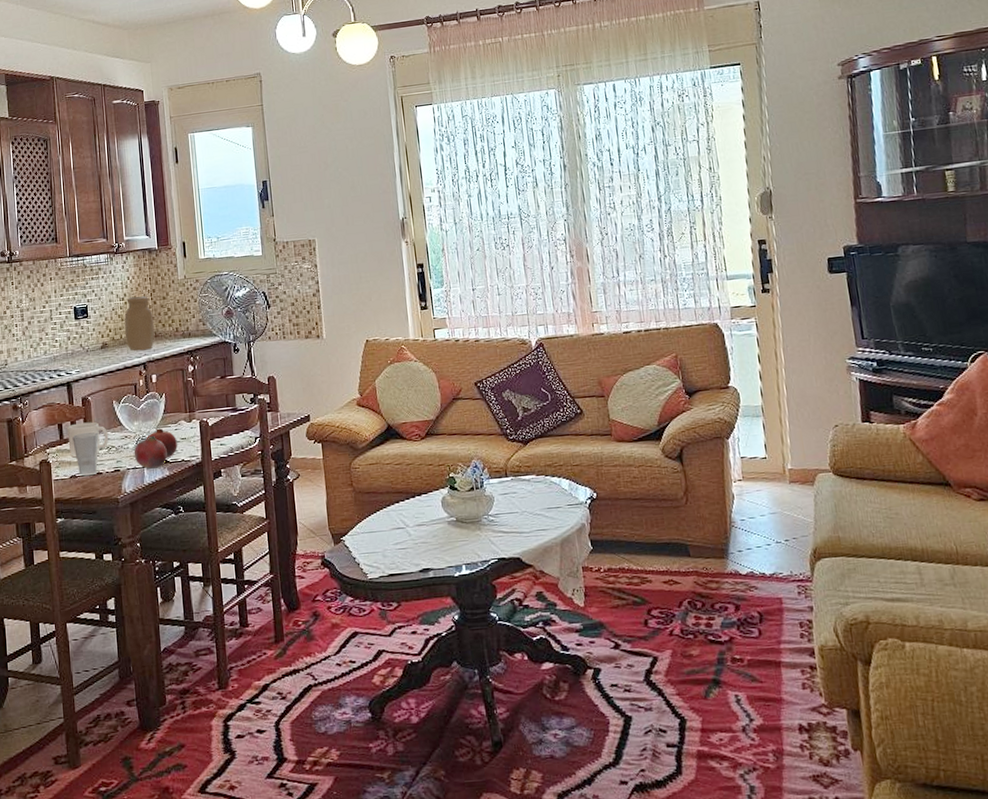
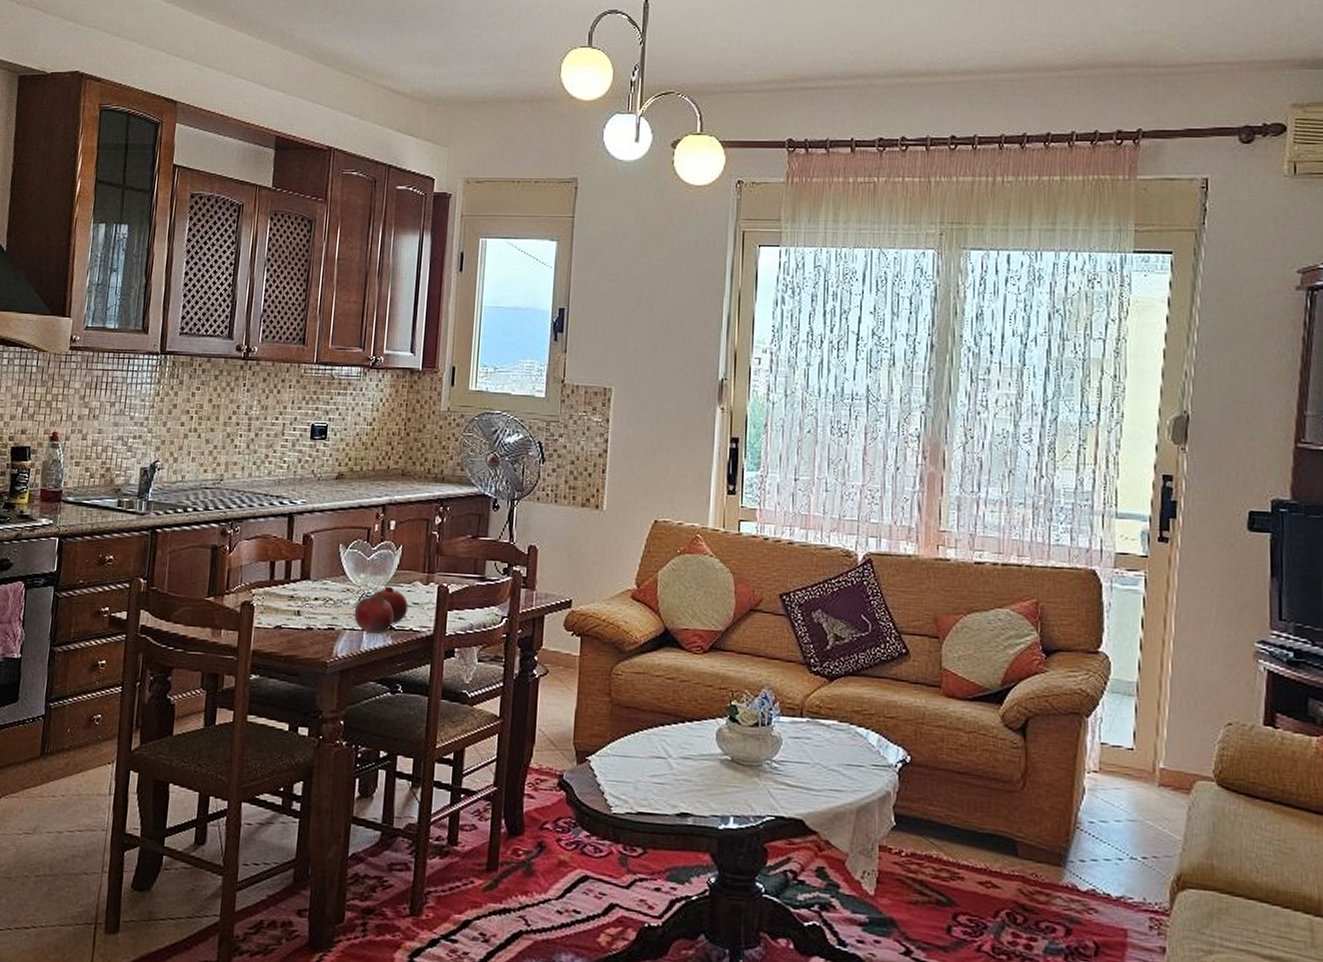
mug: present [67,422,109,459] -> none [278,564,328,606]
cup: present [72,432,99,476] -> none [284,576,316,630]
jar: present [124,296,155,351] -> none [366,422,404,490]

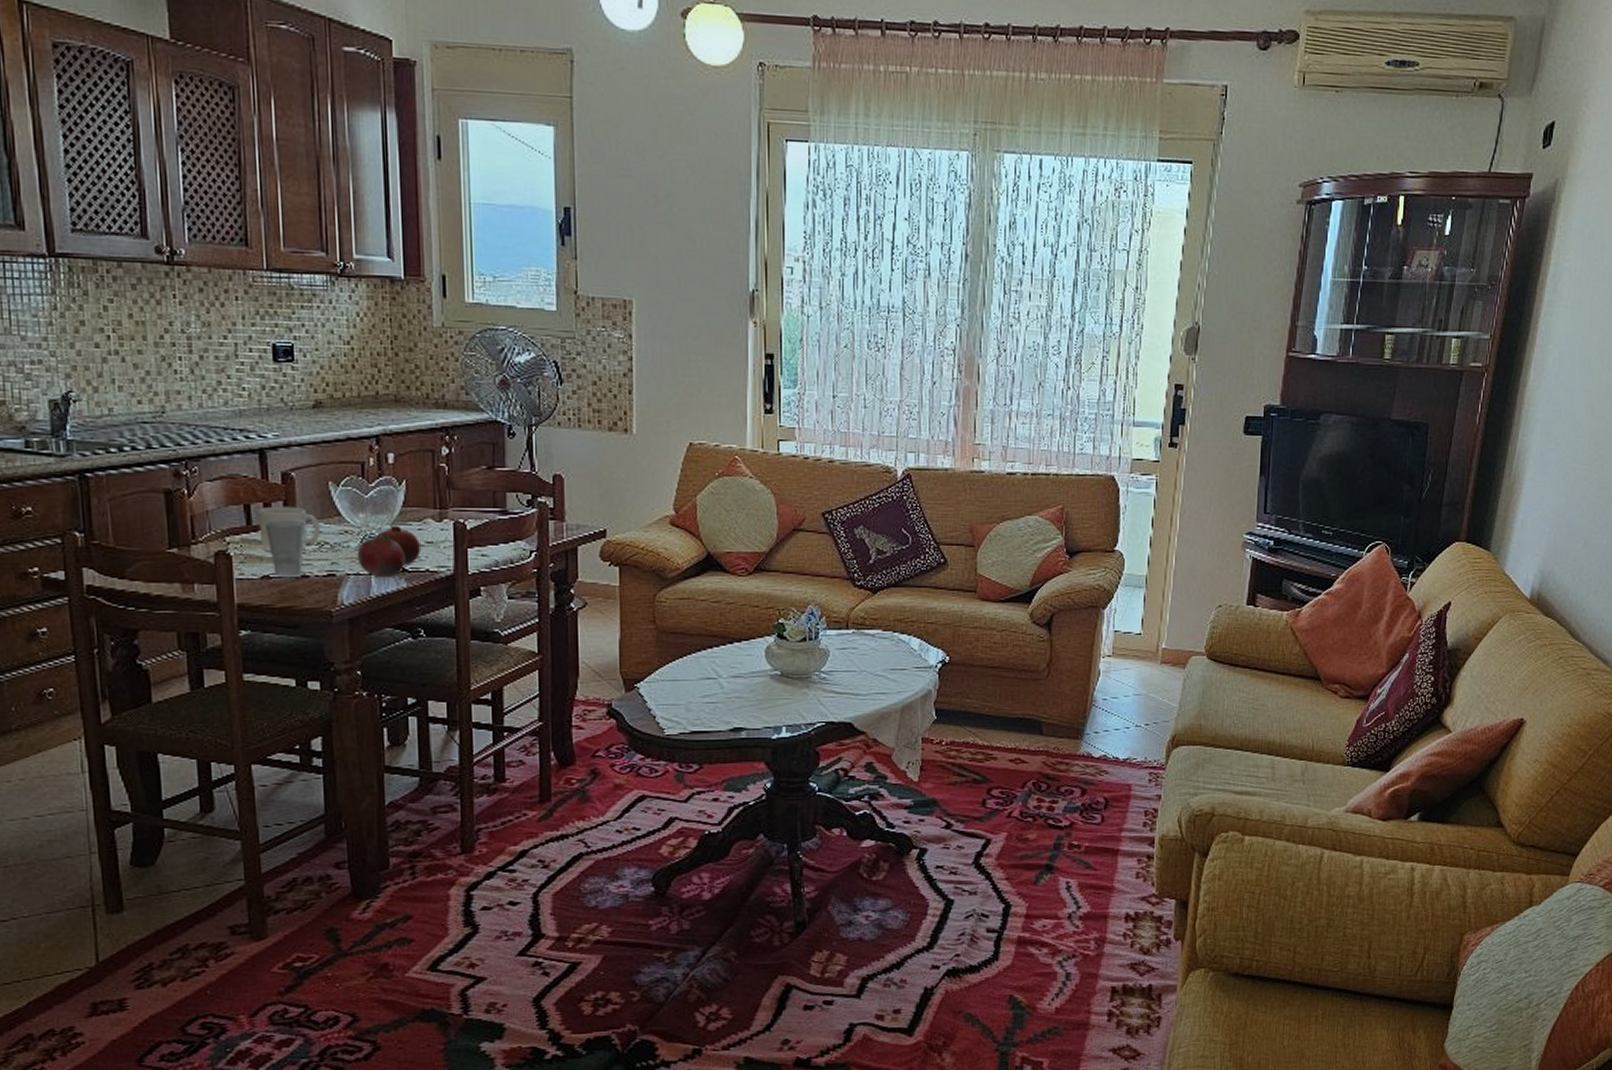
mug: none [278,564,328,606] -> present [258,506,321,554]
cup: none [284,576,316,630] -> present [266,519,305,578]

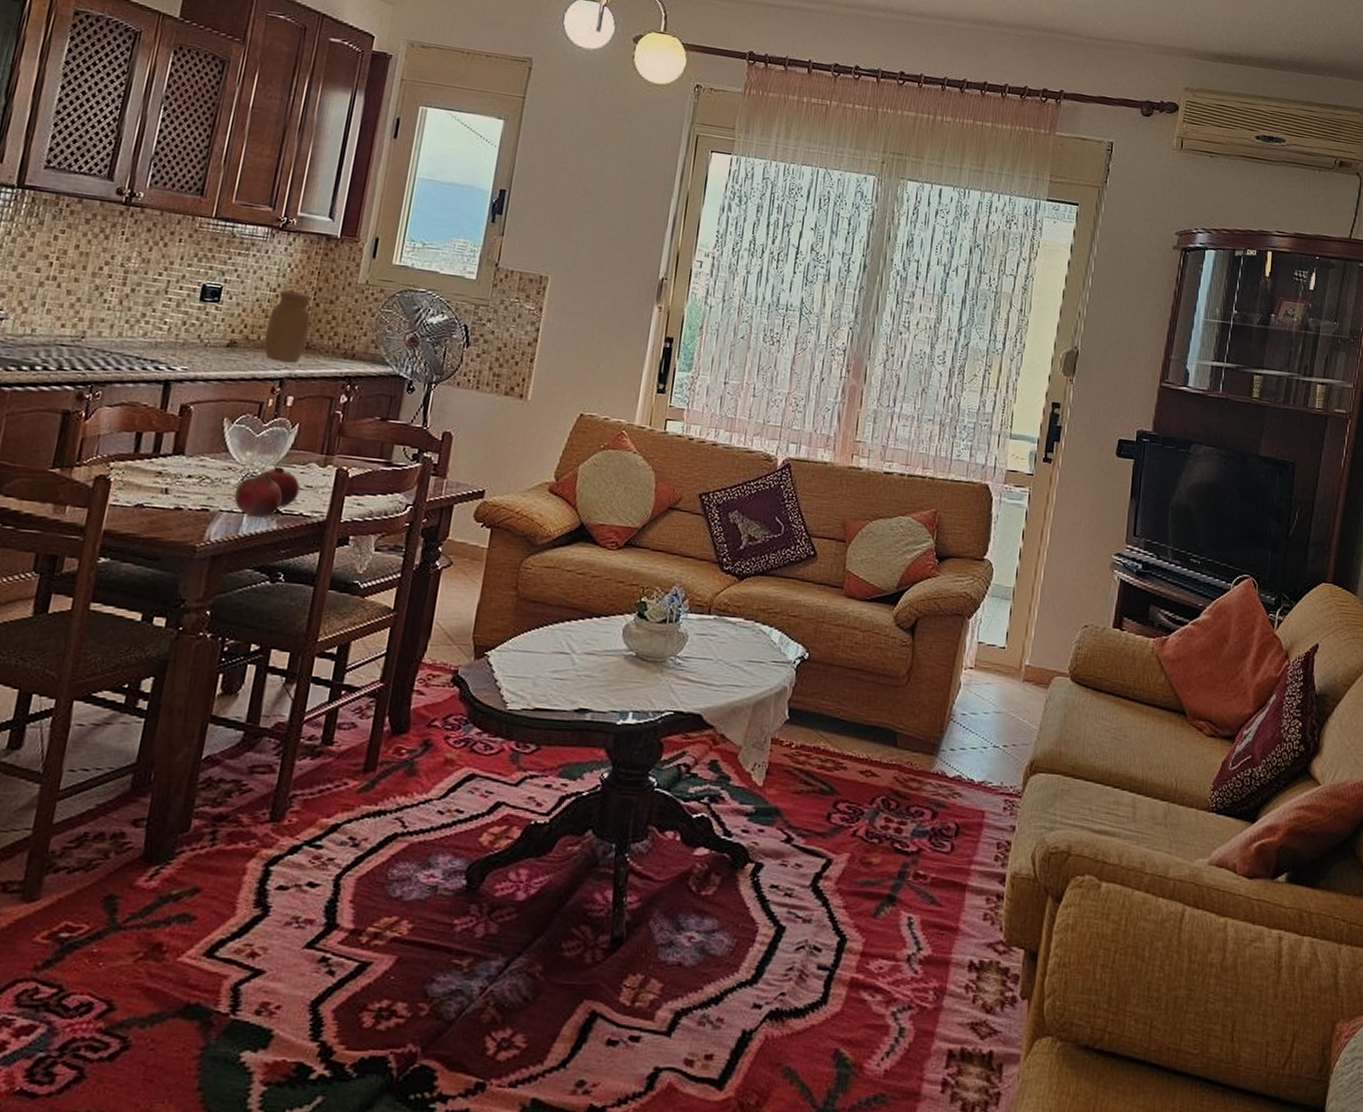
mug: present [258,506,321,554] -> none [143,436,207,483]
cup: present [266,519,305,578] -> none [148,450,191,509]
jar: none [350,341,395,418] -> present [264,289,311,363]

